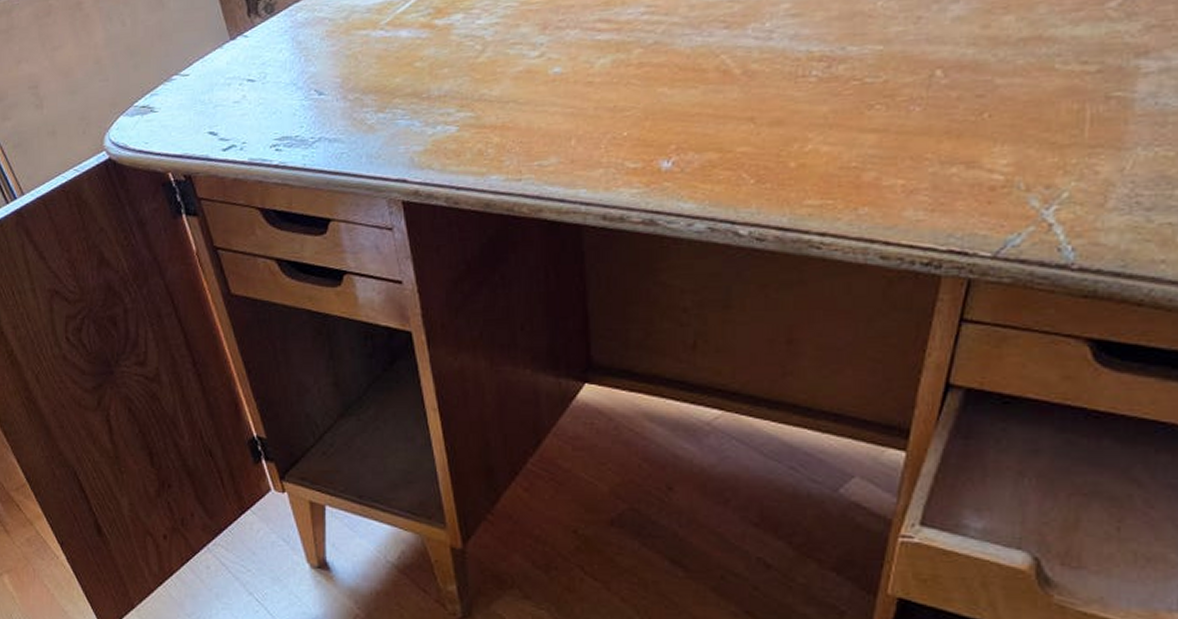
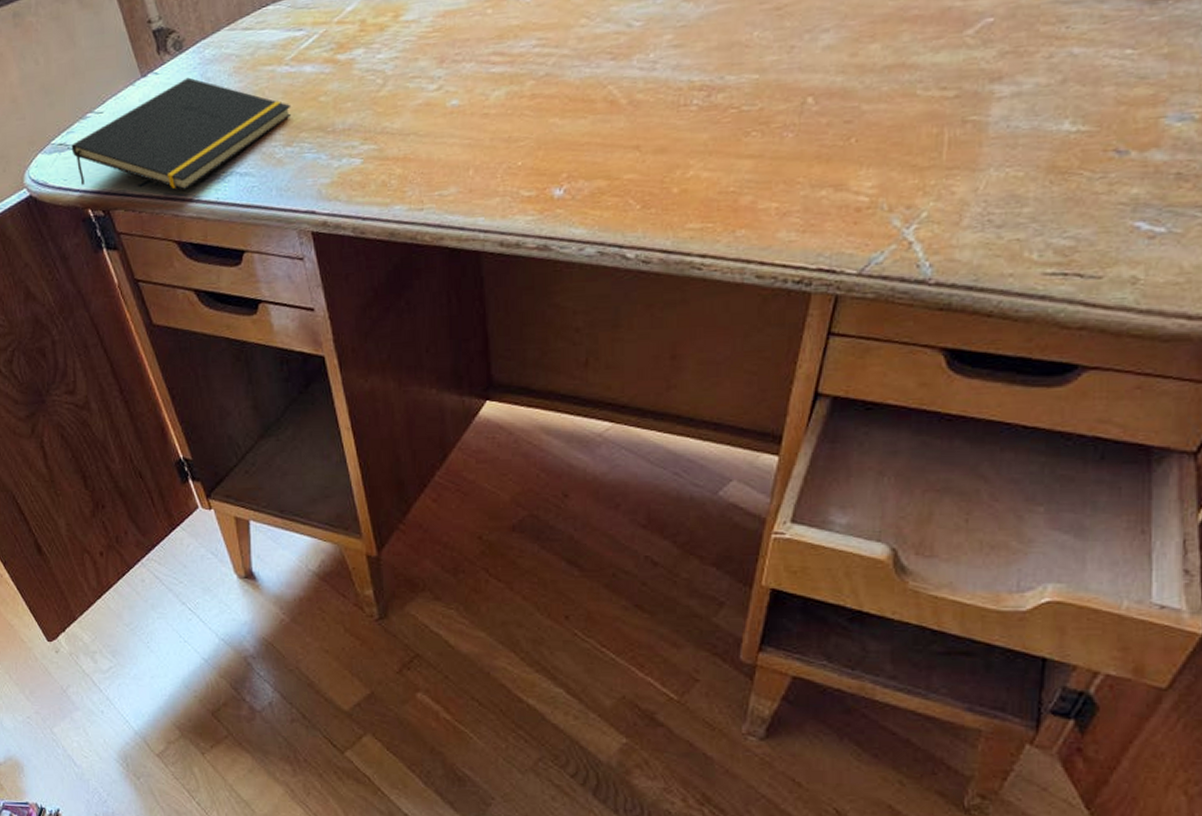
notepad: none [154,40,385,156] -> present [71,77,292,191]

